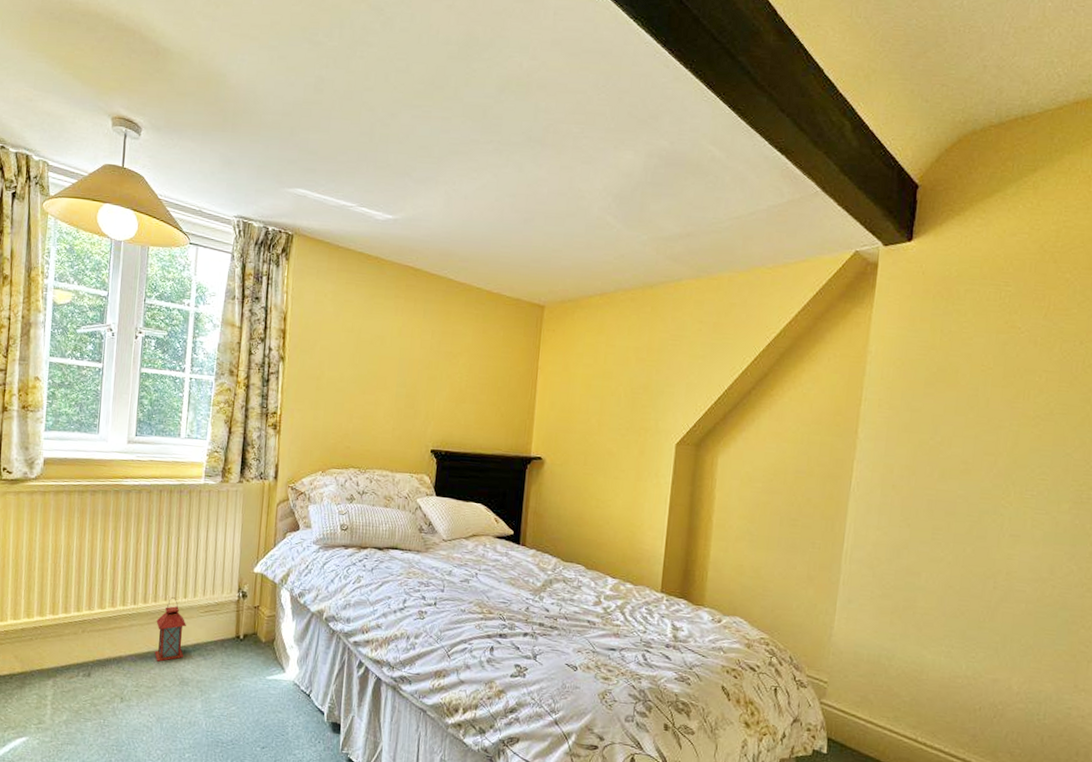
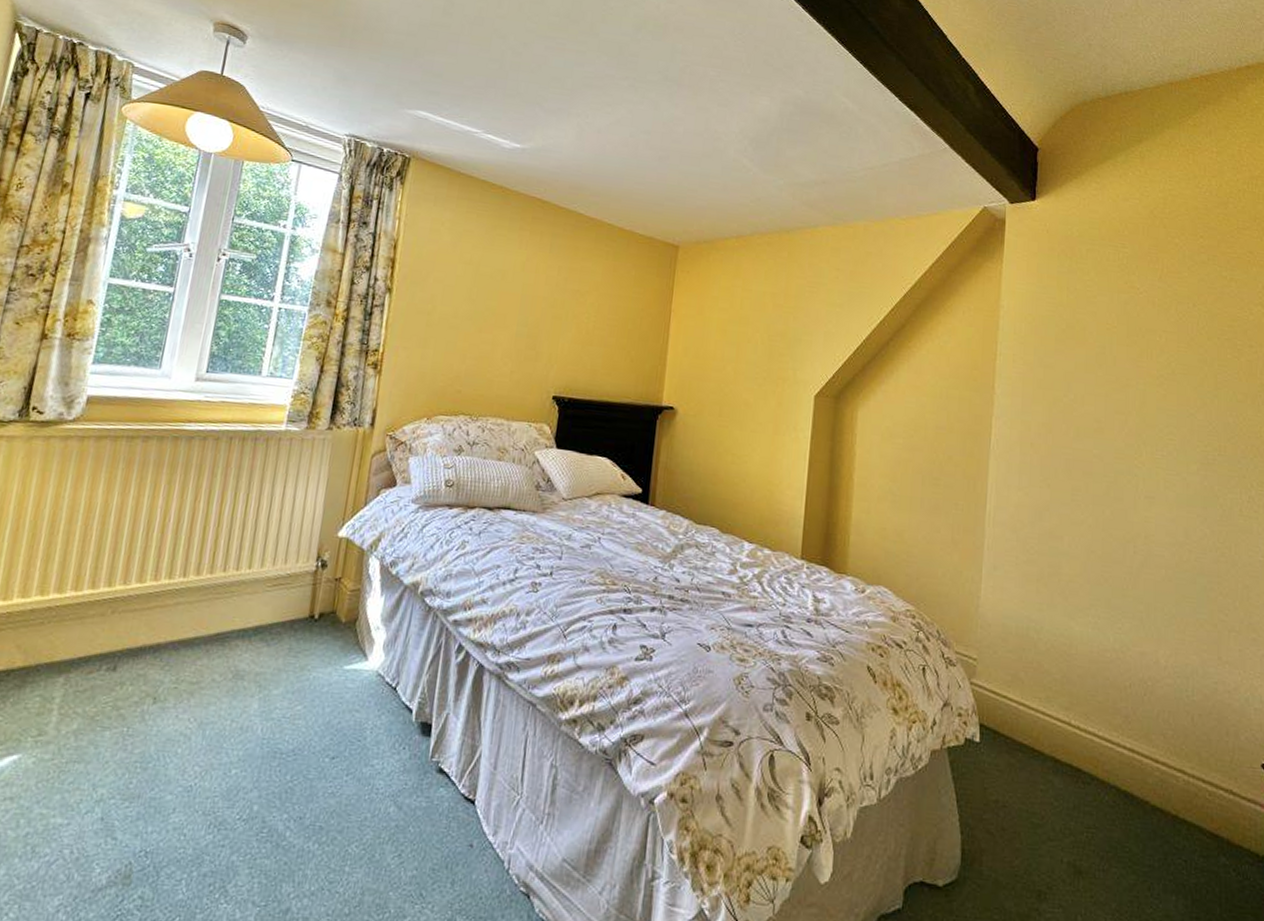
lantern: present [154,596,186,662] -> none [204,566,248,650]

